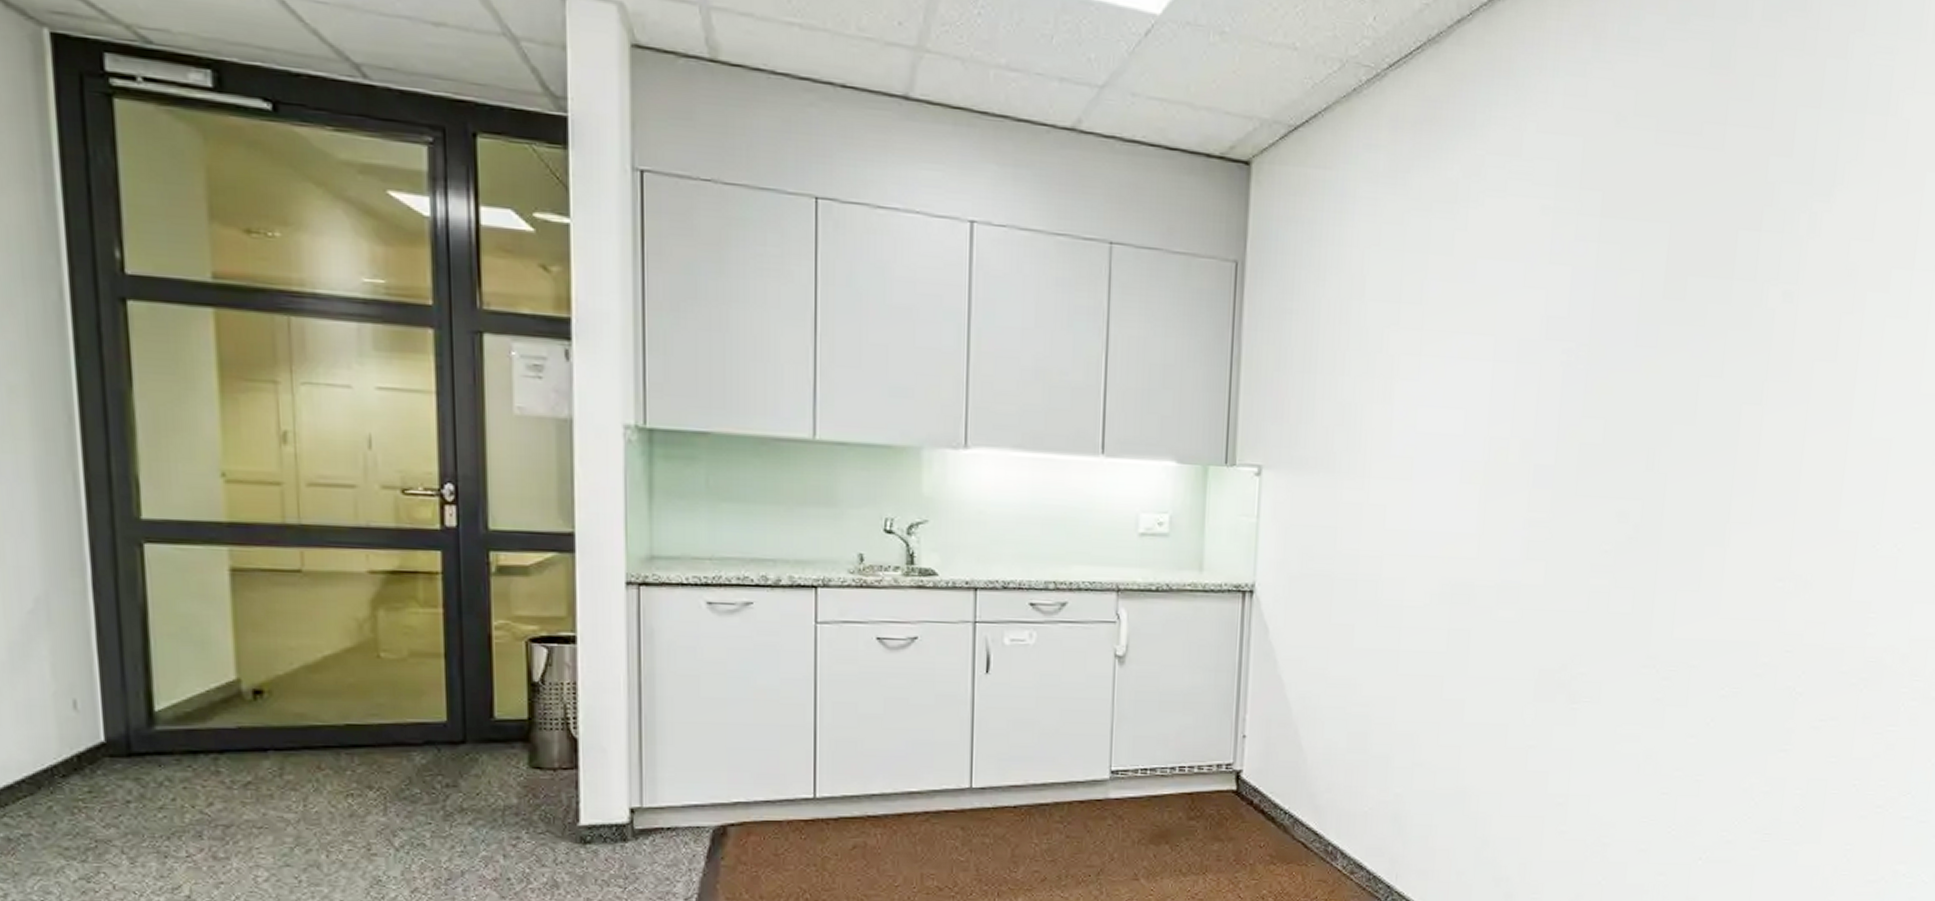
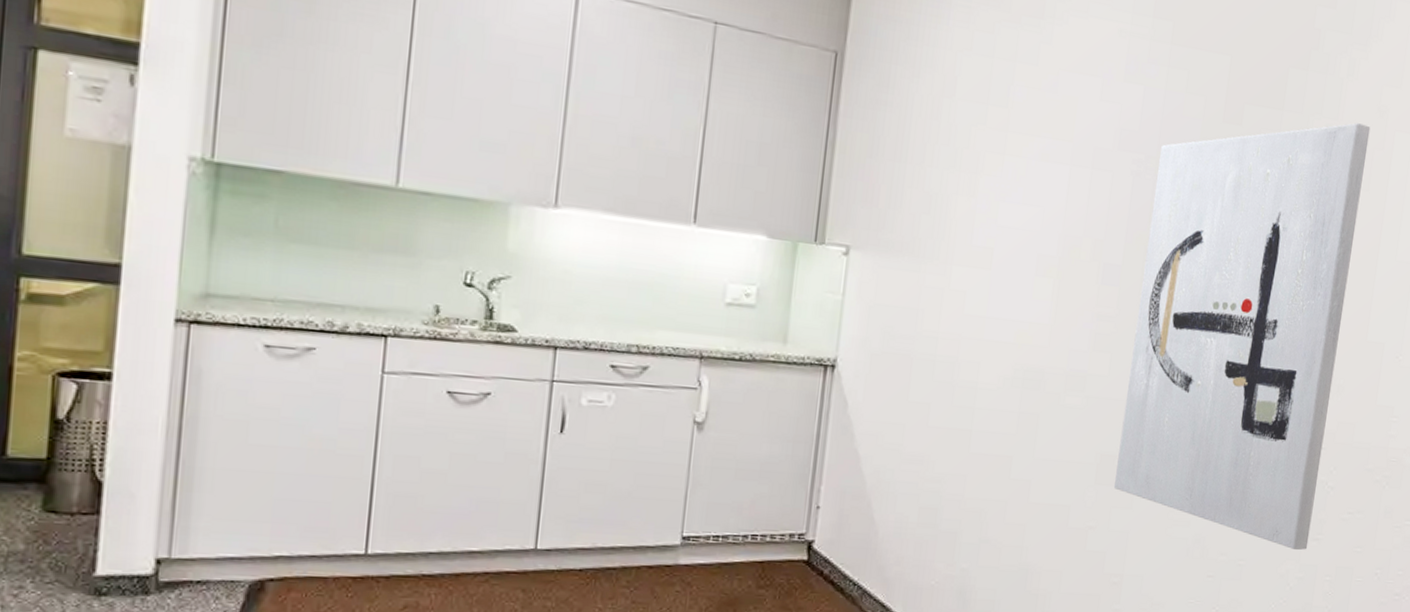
wall art: none [1554,286,1837,763] -> present [1113,123,1371,551]

